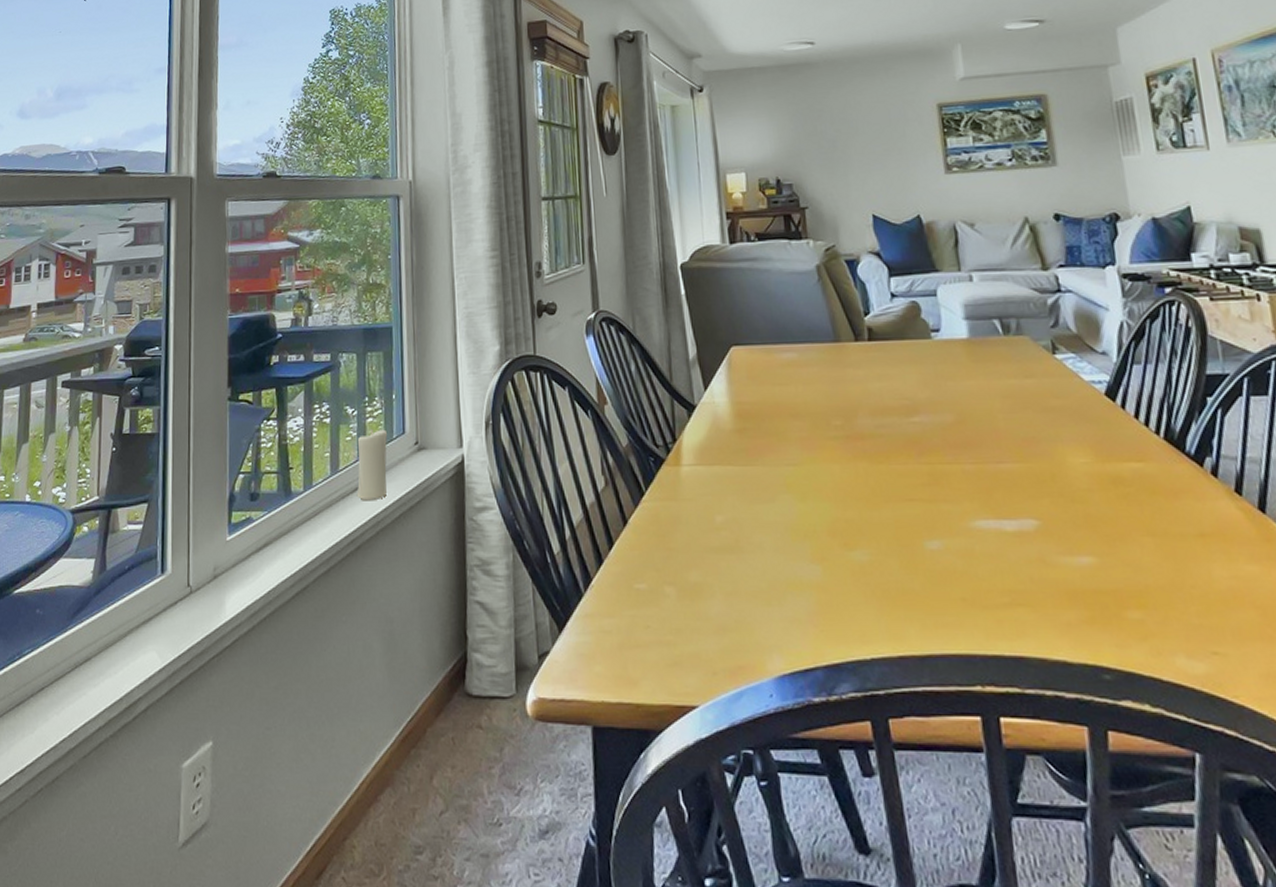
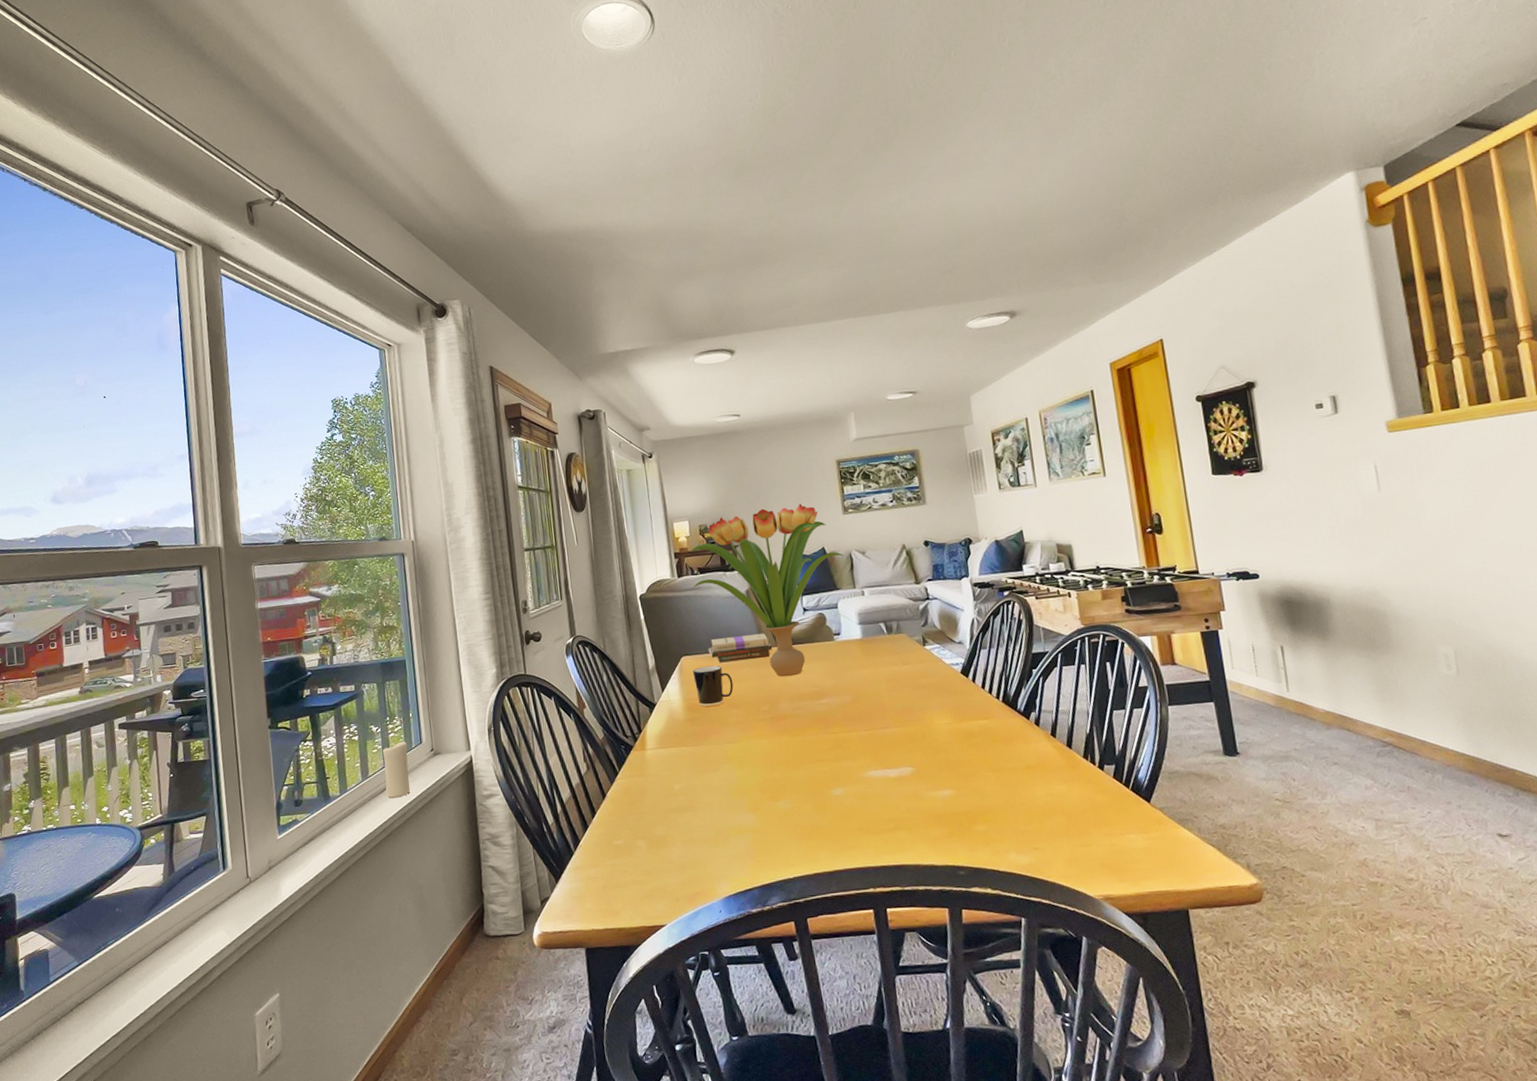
mug: none [744,360,797,416] -> present [692,665,734,708]
flower arrangement: none [747,157,946,383] -> present [691,504,844,677]
books: none [765,322,850,358] -> present [708,633,773,663]

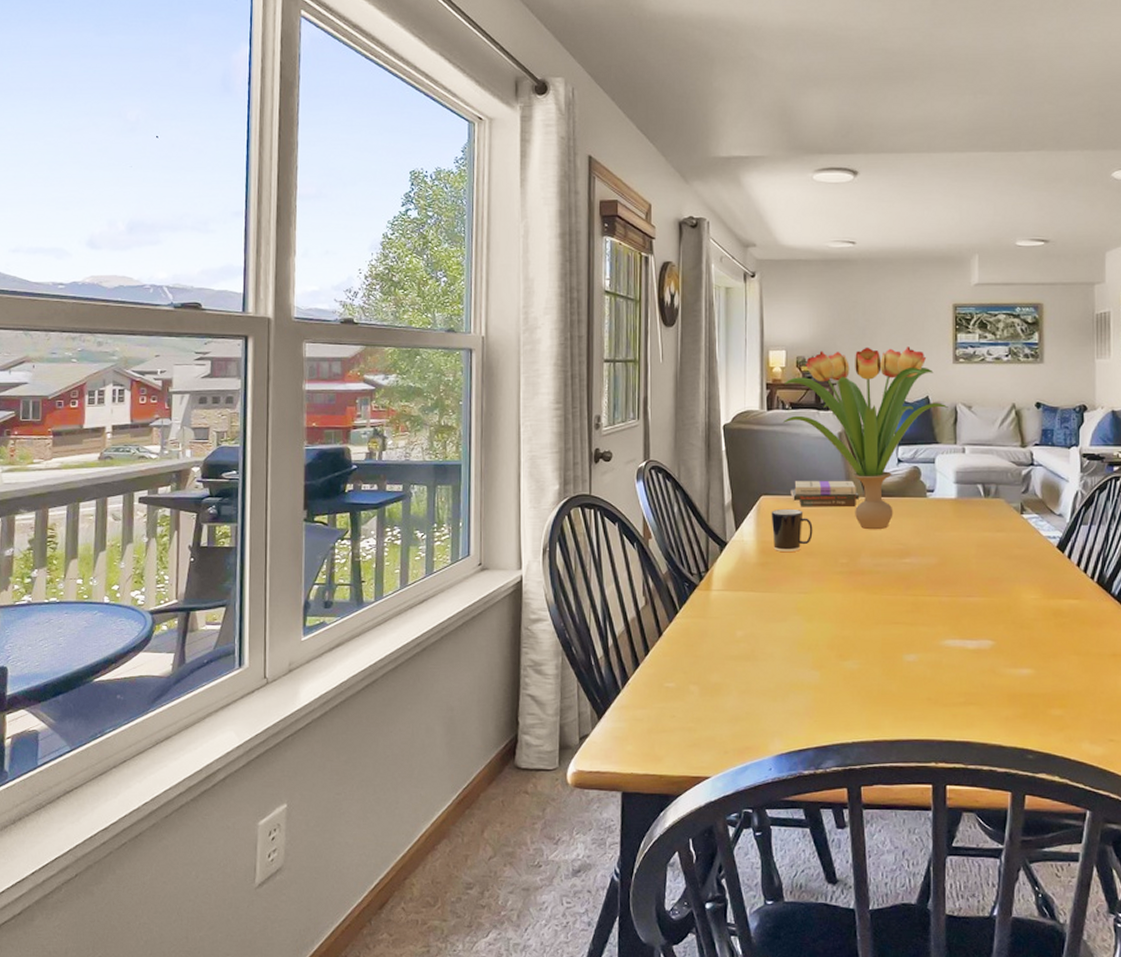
candle: present [383,741,410,798] -> none [424,551,454,611]

